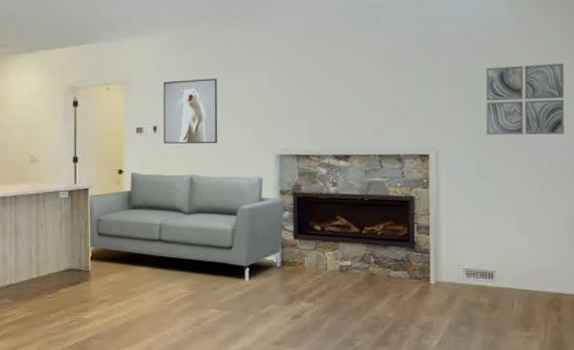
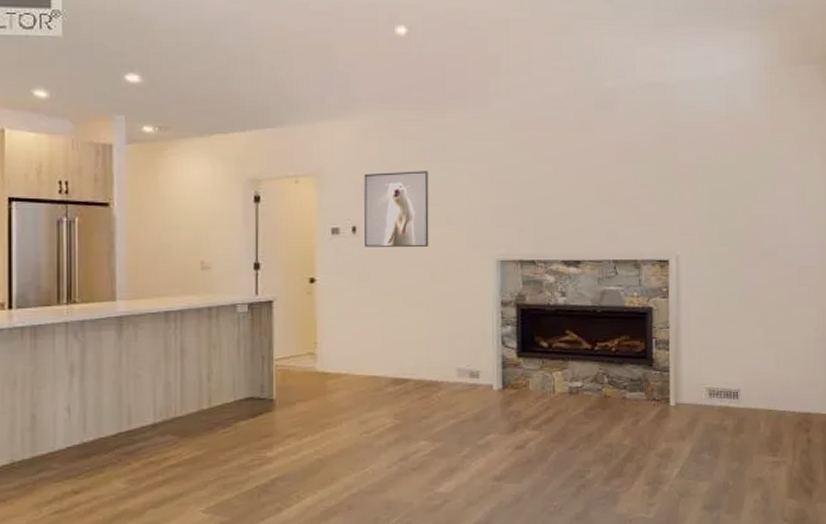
sofa: present [88,173,284,282] -> none [272,281,506,408]
wall art: present [485,64,565,135] -> none [730,159,814,238]

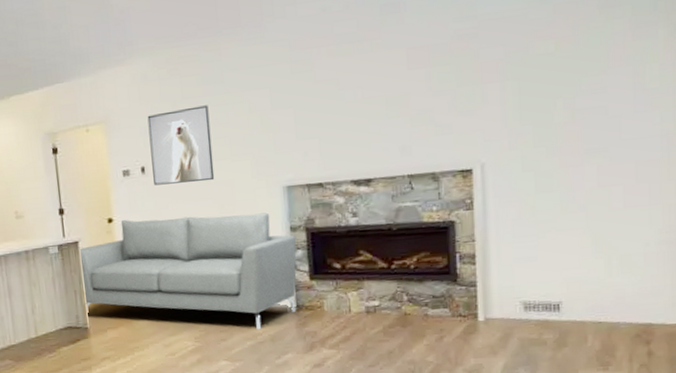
sofa: none [272,281,506,408] -> present [79,212,297,330]

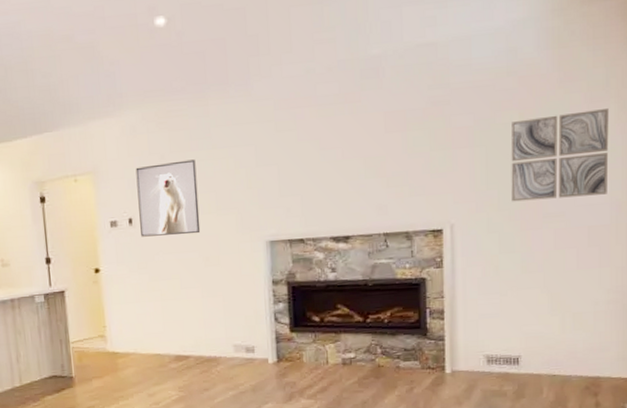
sofa: present [79,212,297,330] -> none [65,266,278,380]
wall art: none [546,34,658,138] -> present [511,109,609,202]

